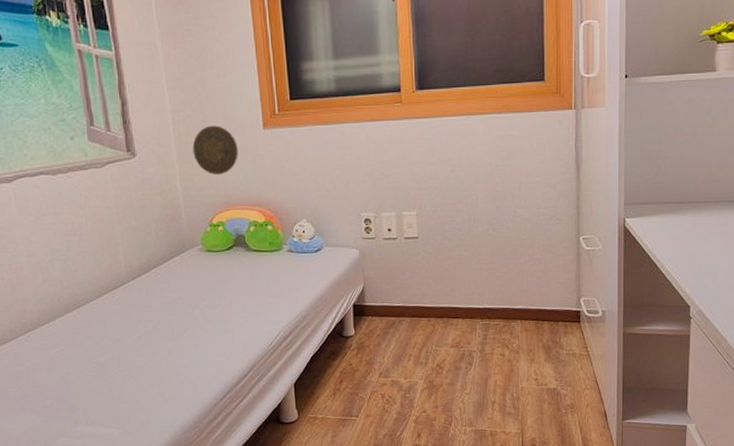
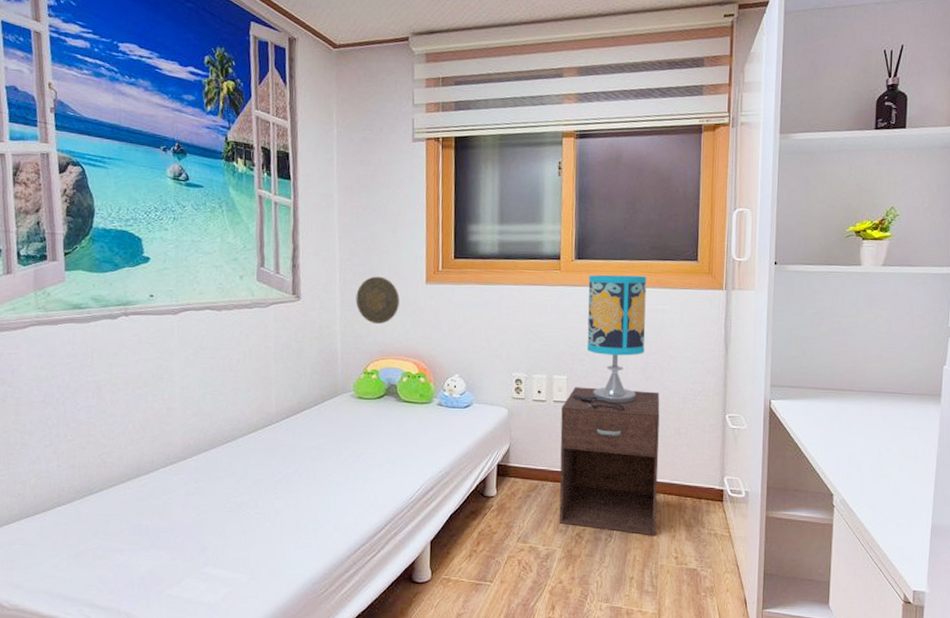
nightstand: none [413,220,516,361] -> present [559,387,660,535]
table lamp: none [423,102,494,242] -> present [572,274,647,411]

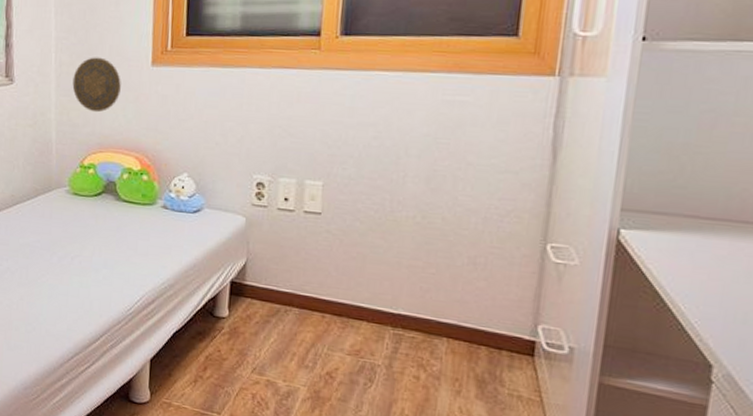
nightstand: present [559,387,660,535] -> none [304,195,450,388]
table lamp: present [572,274,647,411] -> none [328,55,441,230]

